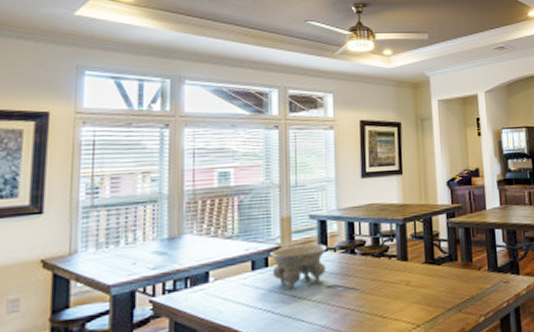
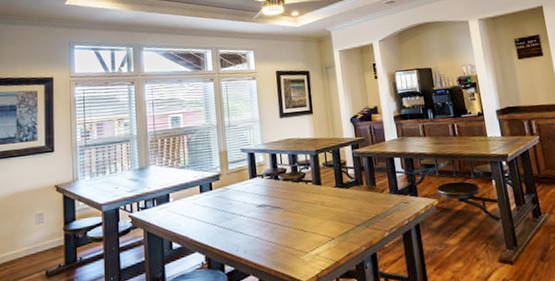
bowl: present [270,243,328,288] -> none [213,171,257,207]

